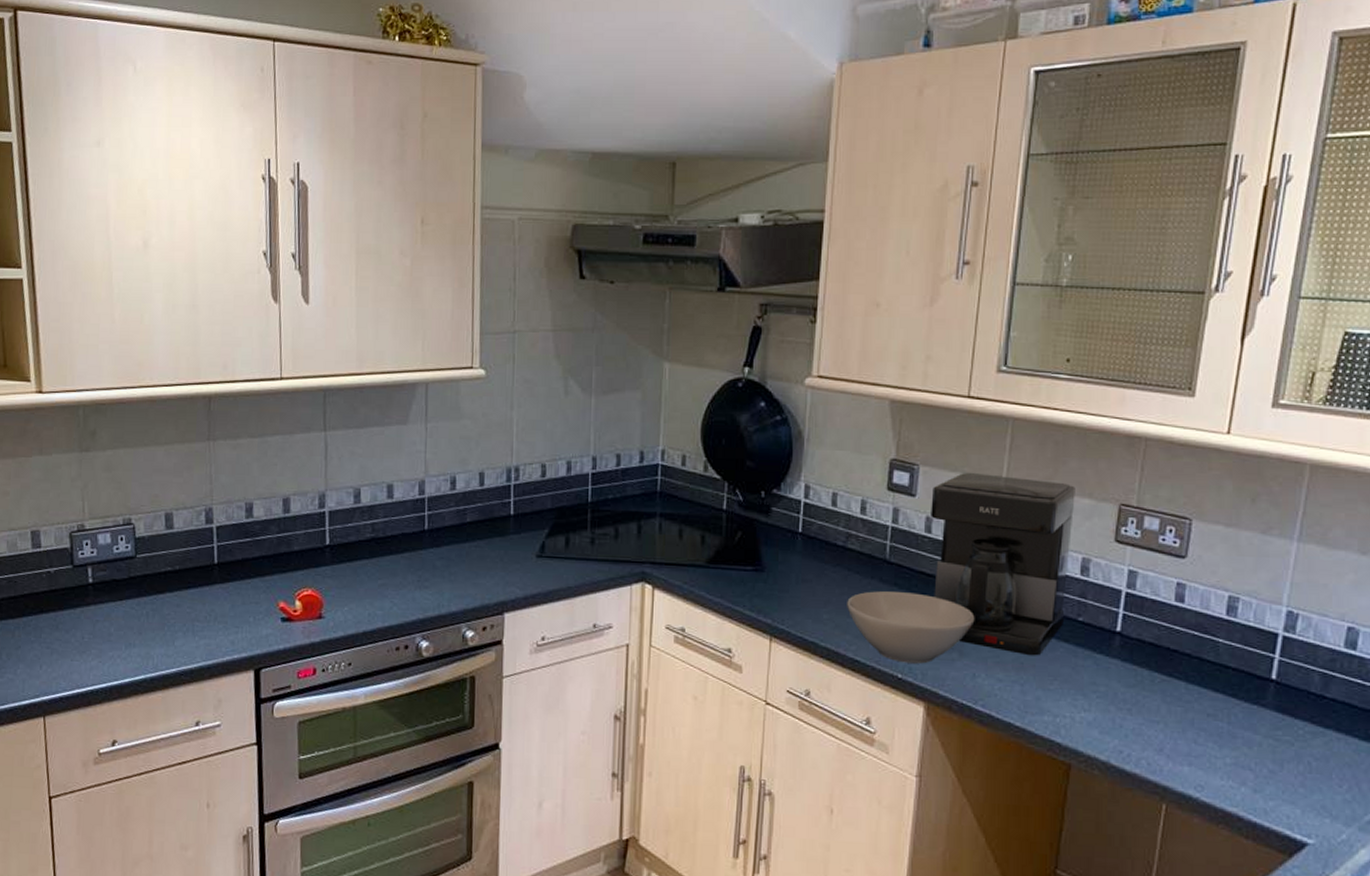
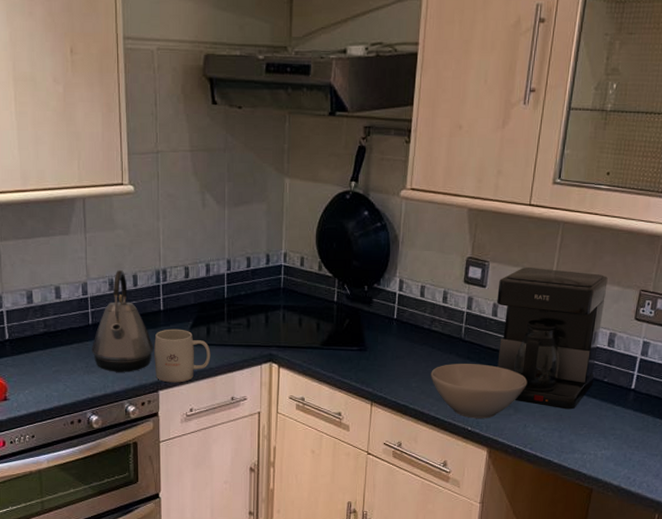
kettle: none [426,465,501,589] -> present [92,269,154,372]
mug: none [500,537,570,604] -> present [154,328,211,383]

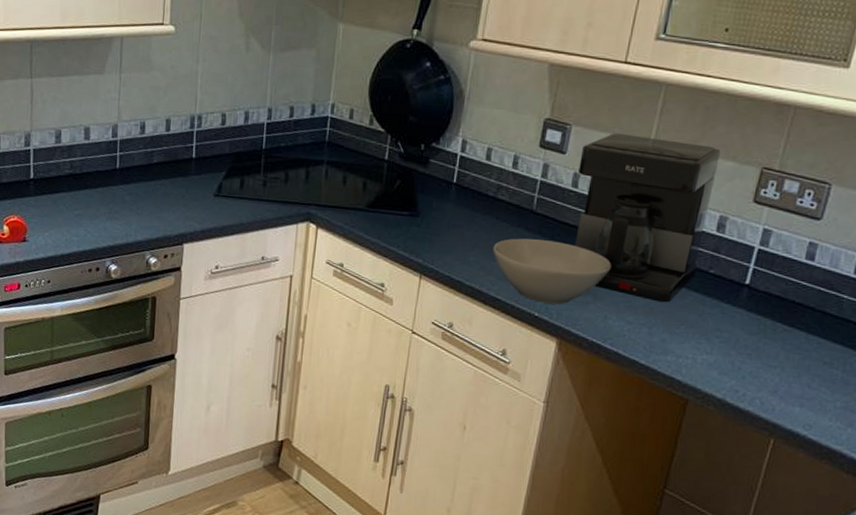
kettle: present [92,269,154,372] -> none [117,112,182,222]
mug: present [154,328,211,383] -> none [181,178,243,237]

